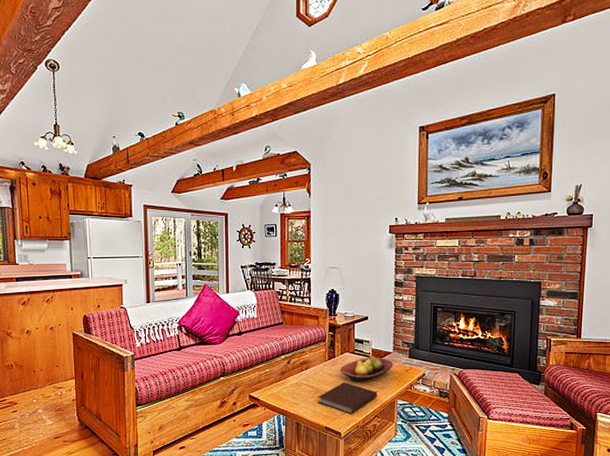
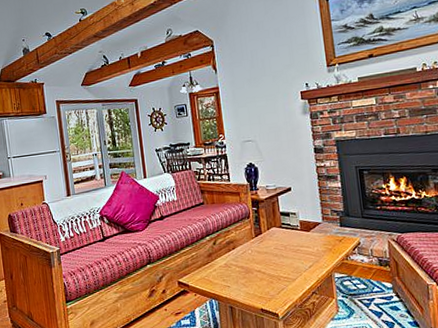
notebook: present [317,382,377,415] -> none [248,258,312,294]
fruit bowl: present [340,356,393,383] -> none [268,228,325,259]

